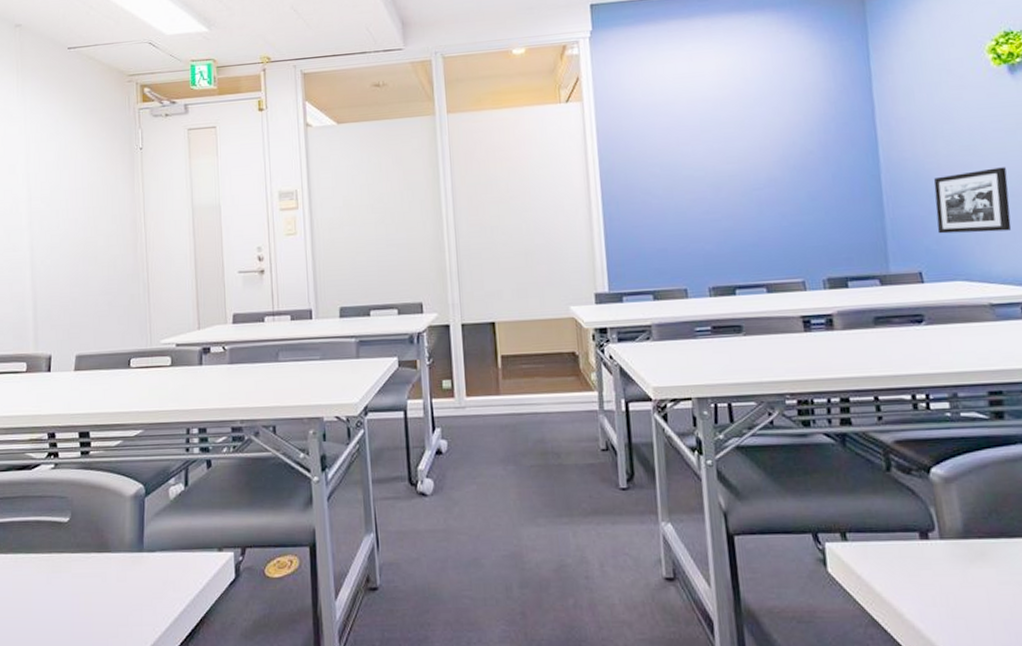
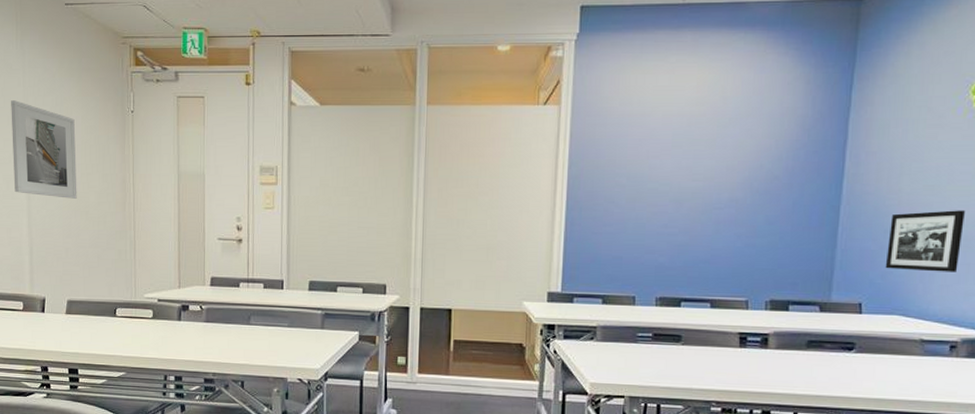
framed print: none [12,148,84,245] -> present [11,100,77,199]

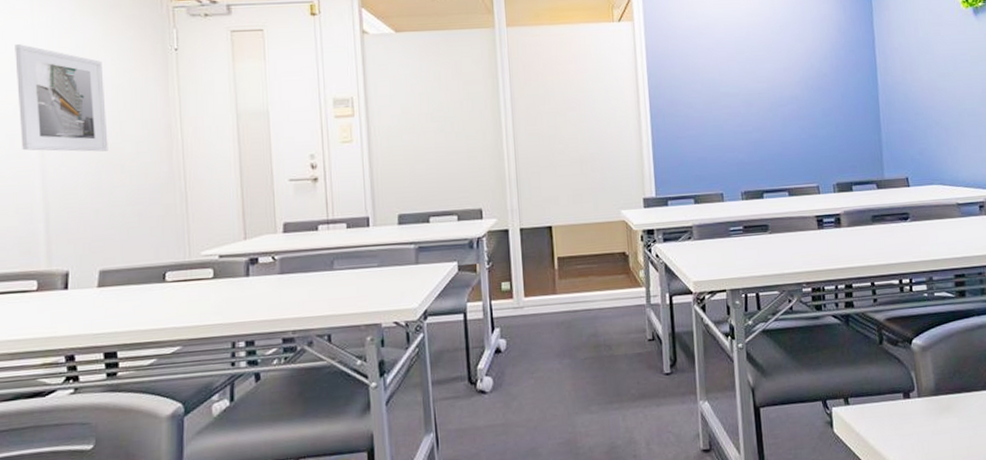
picture frame: present [885,210,965,272] -> none [918,91,973,146]

